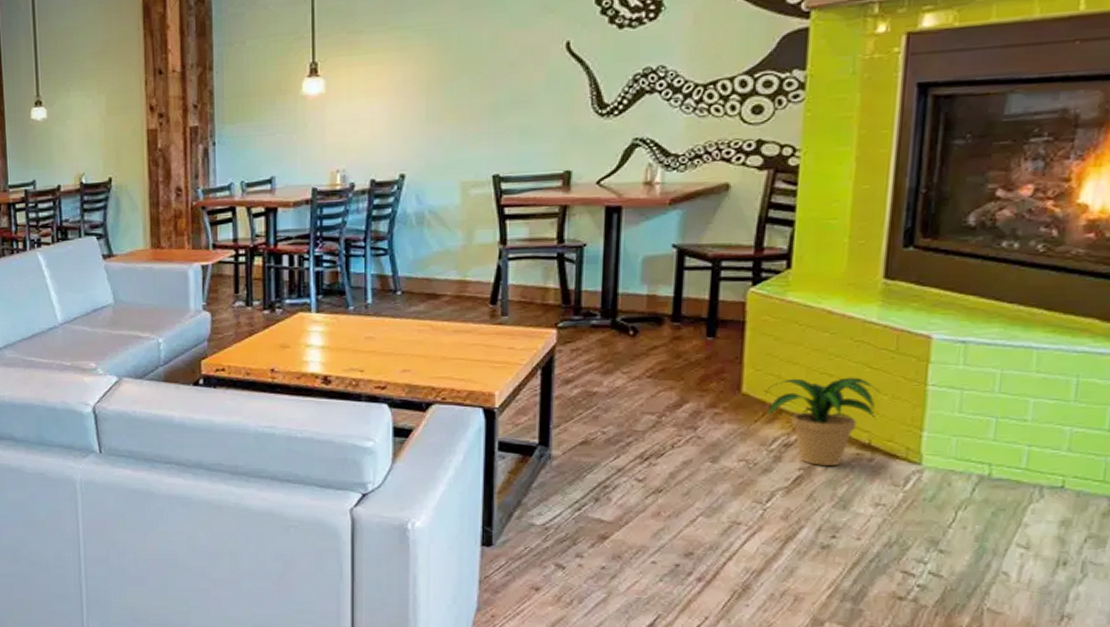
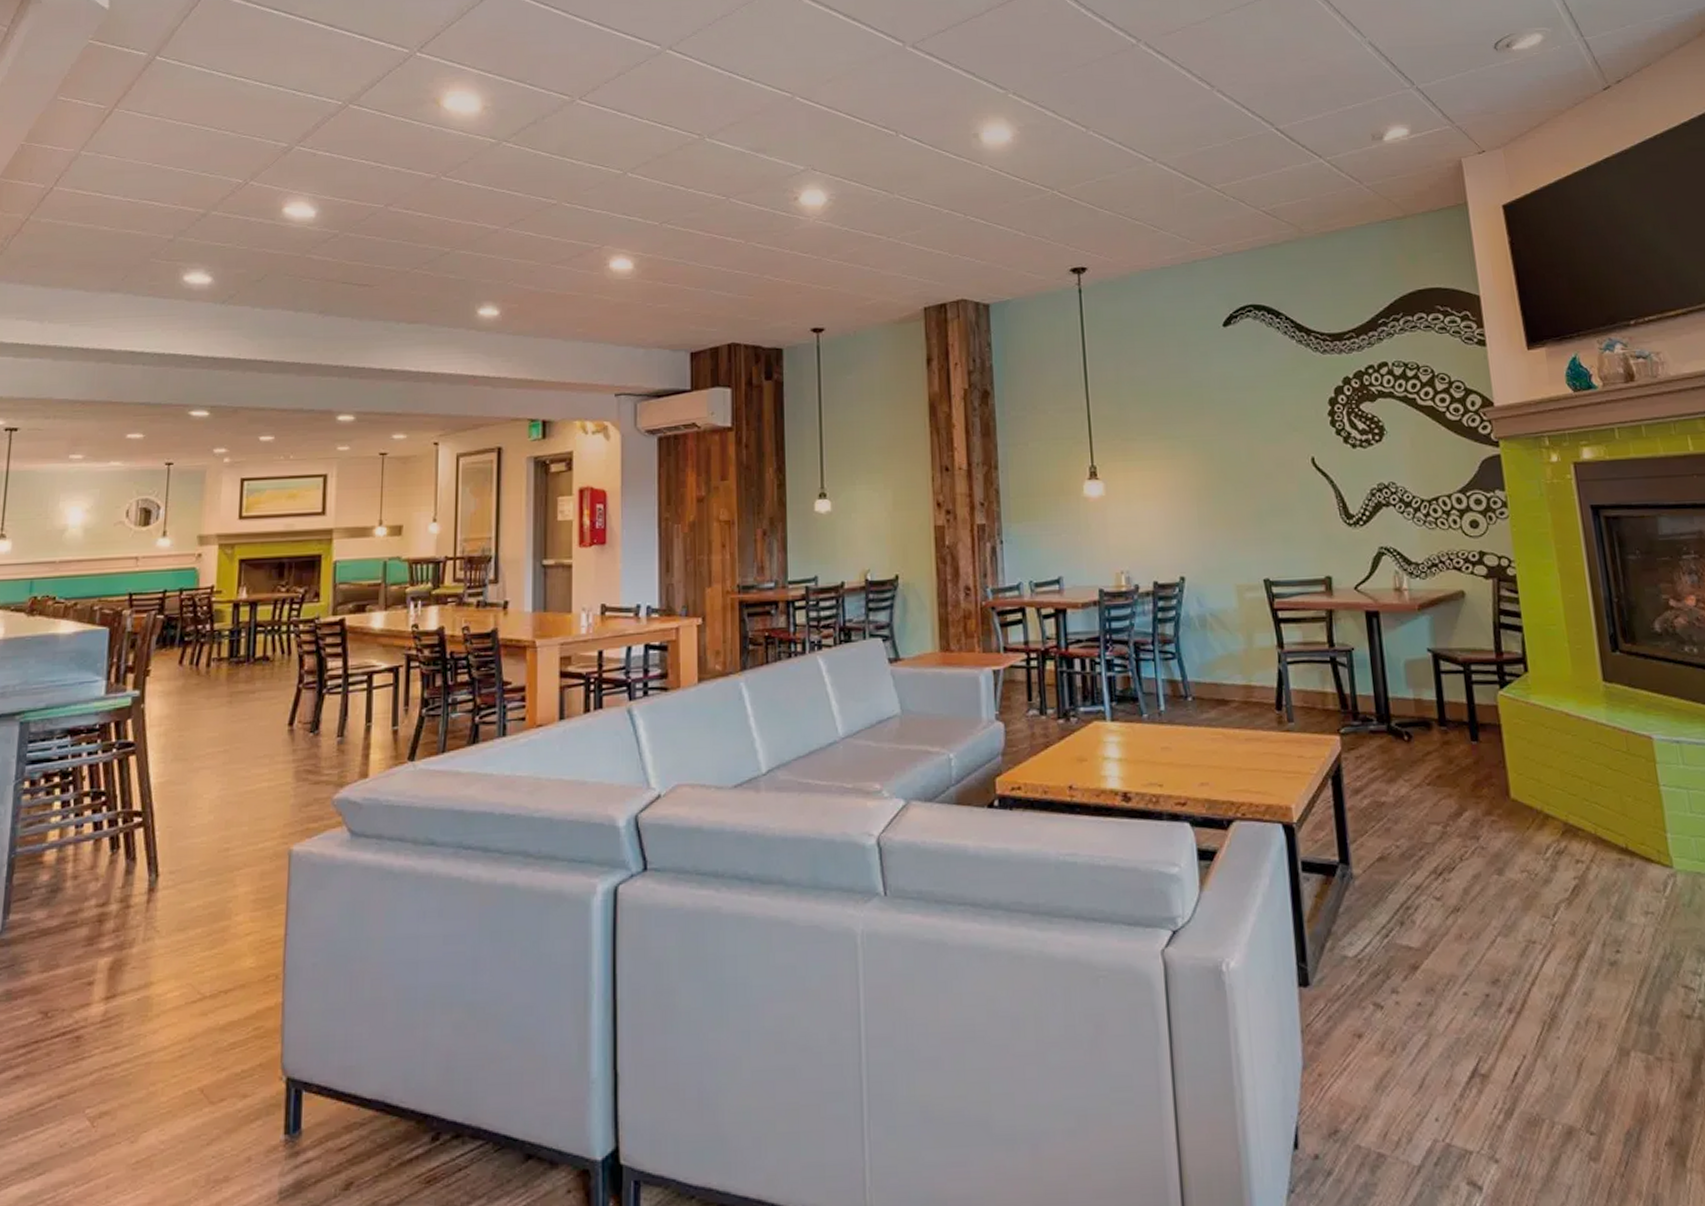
potted plant: present [765,377,881,465] -> none [1530,779,1627,873]

